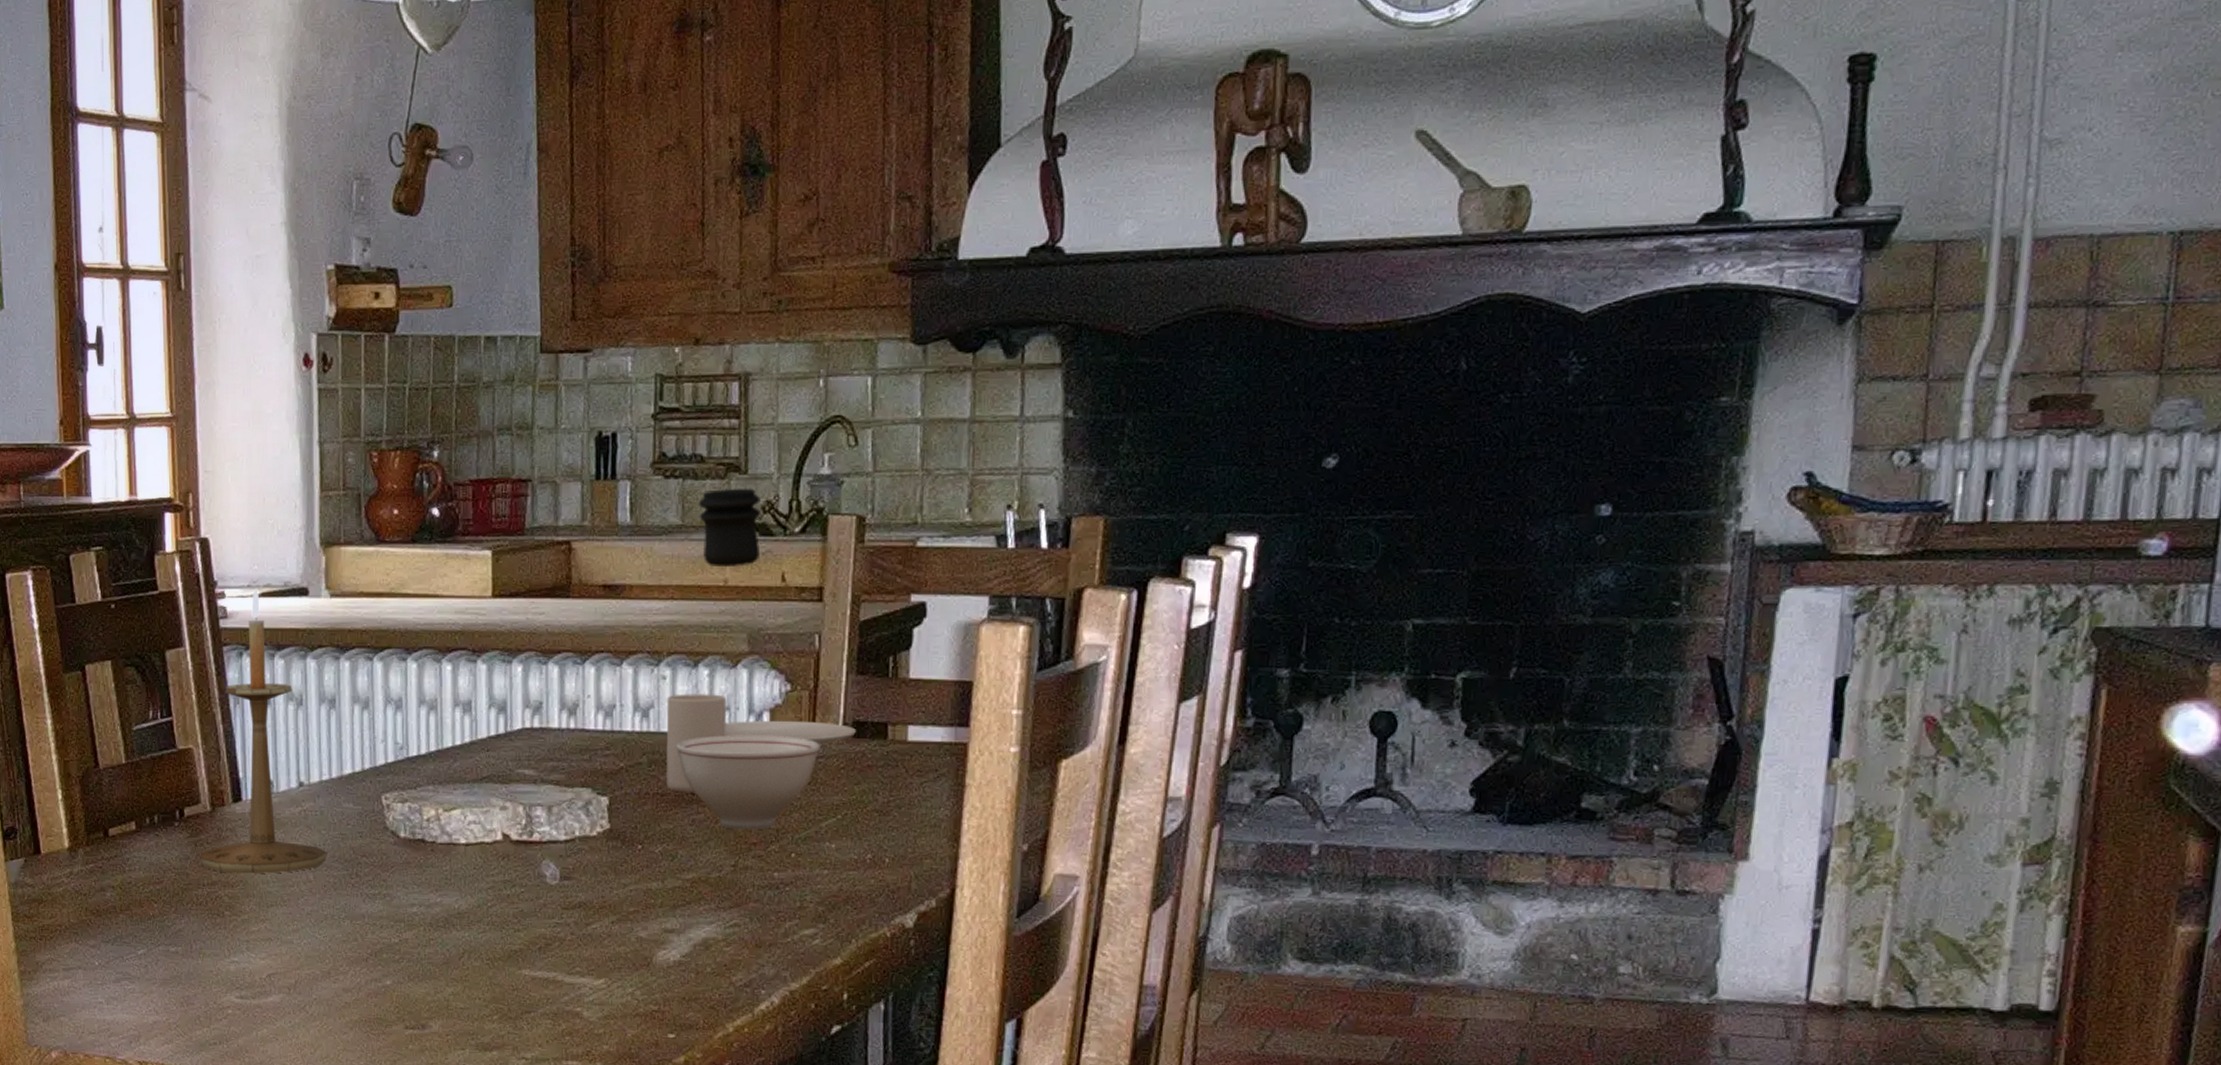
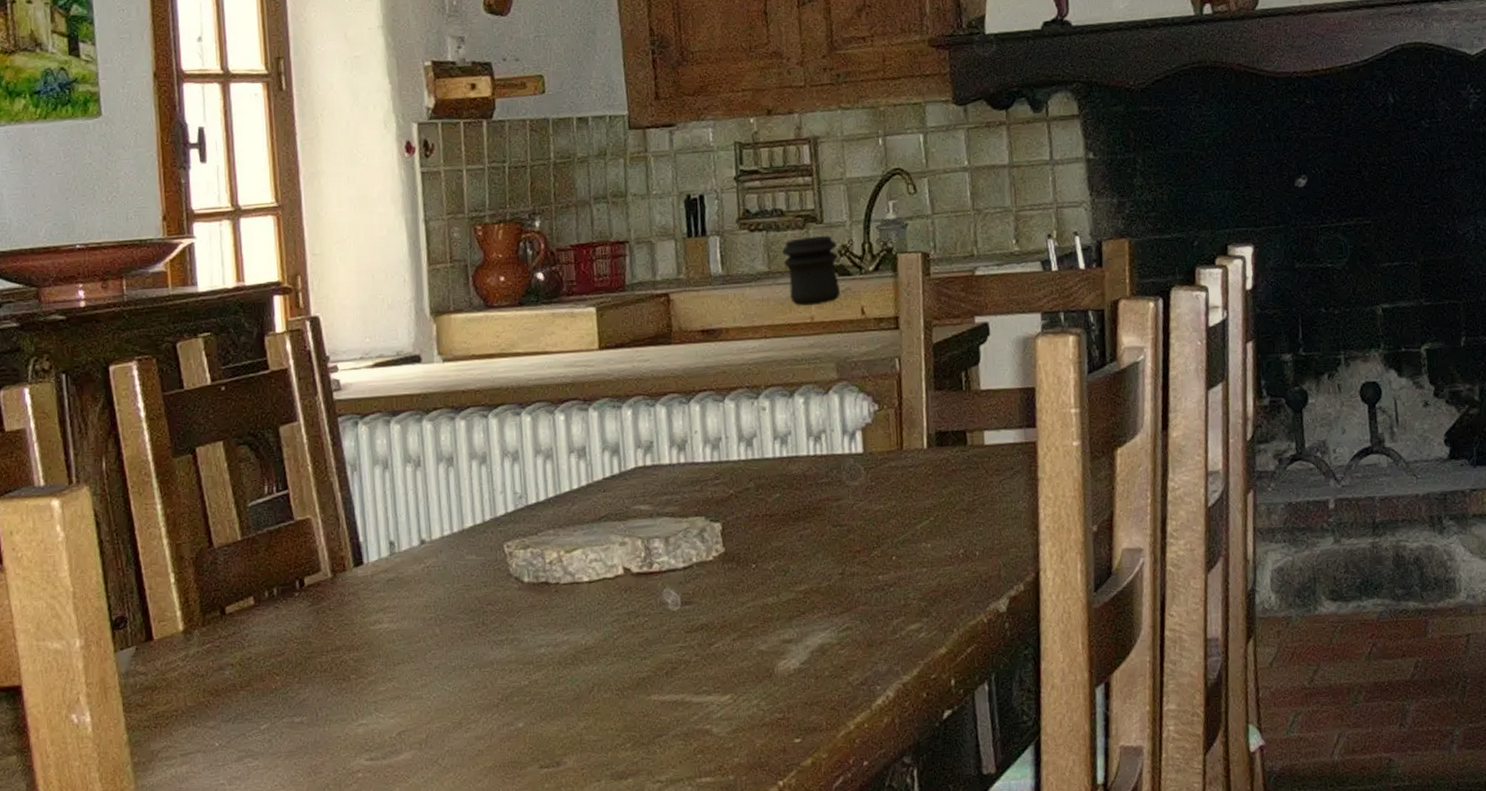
candlestick: present [200,588,328,874] -> none [322,360,453,637]
cup: present [666,694,727,793] -> none [767,419,824,512]
bowl: present [675,735,820,830] -> none [779,451,909,541]
plate: present [725,720,856,745] -> none [822,435,939,457]

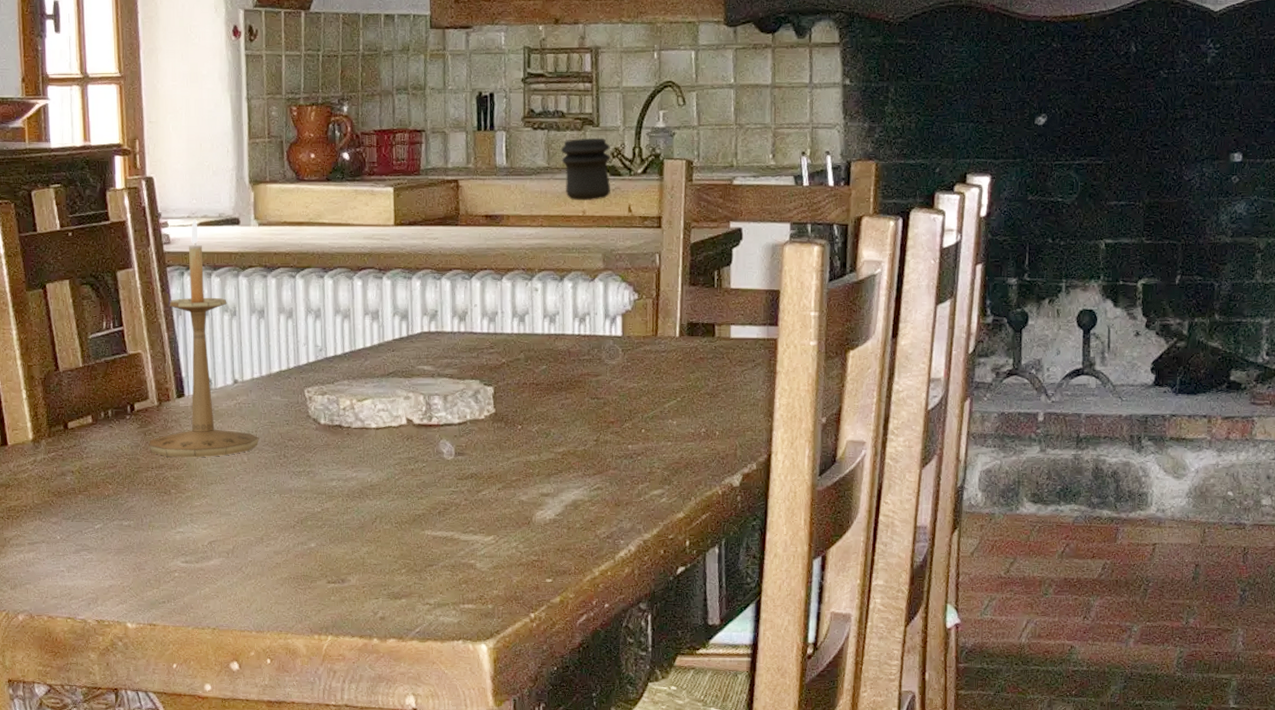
candlestick: none [322,360,453,637] -> present [148,219,259,458]

